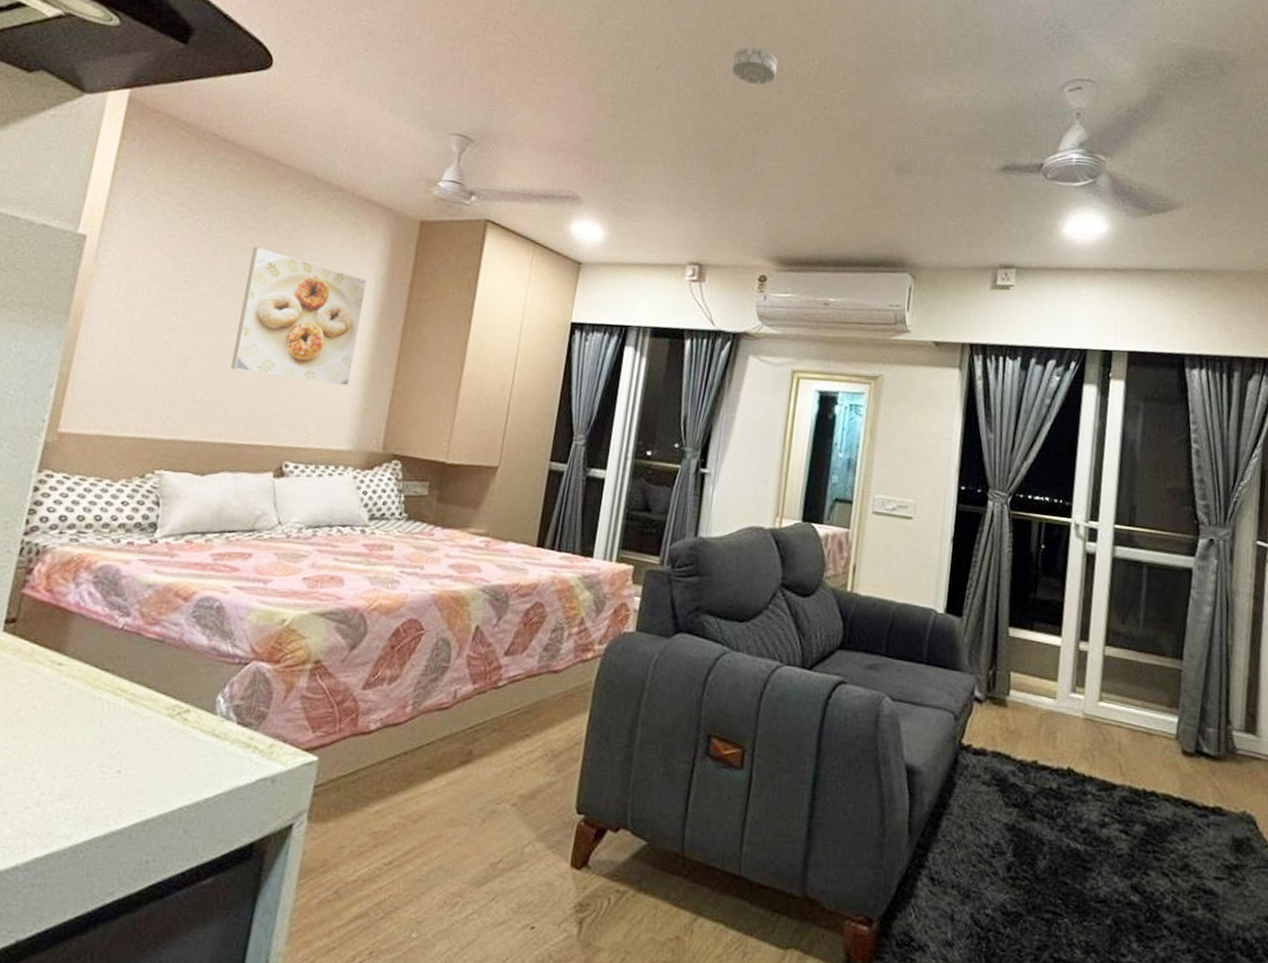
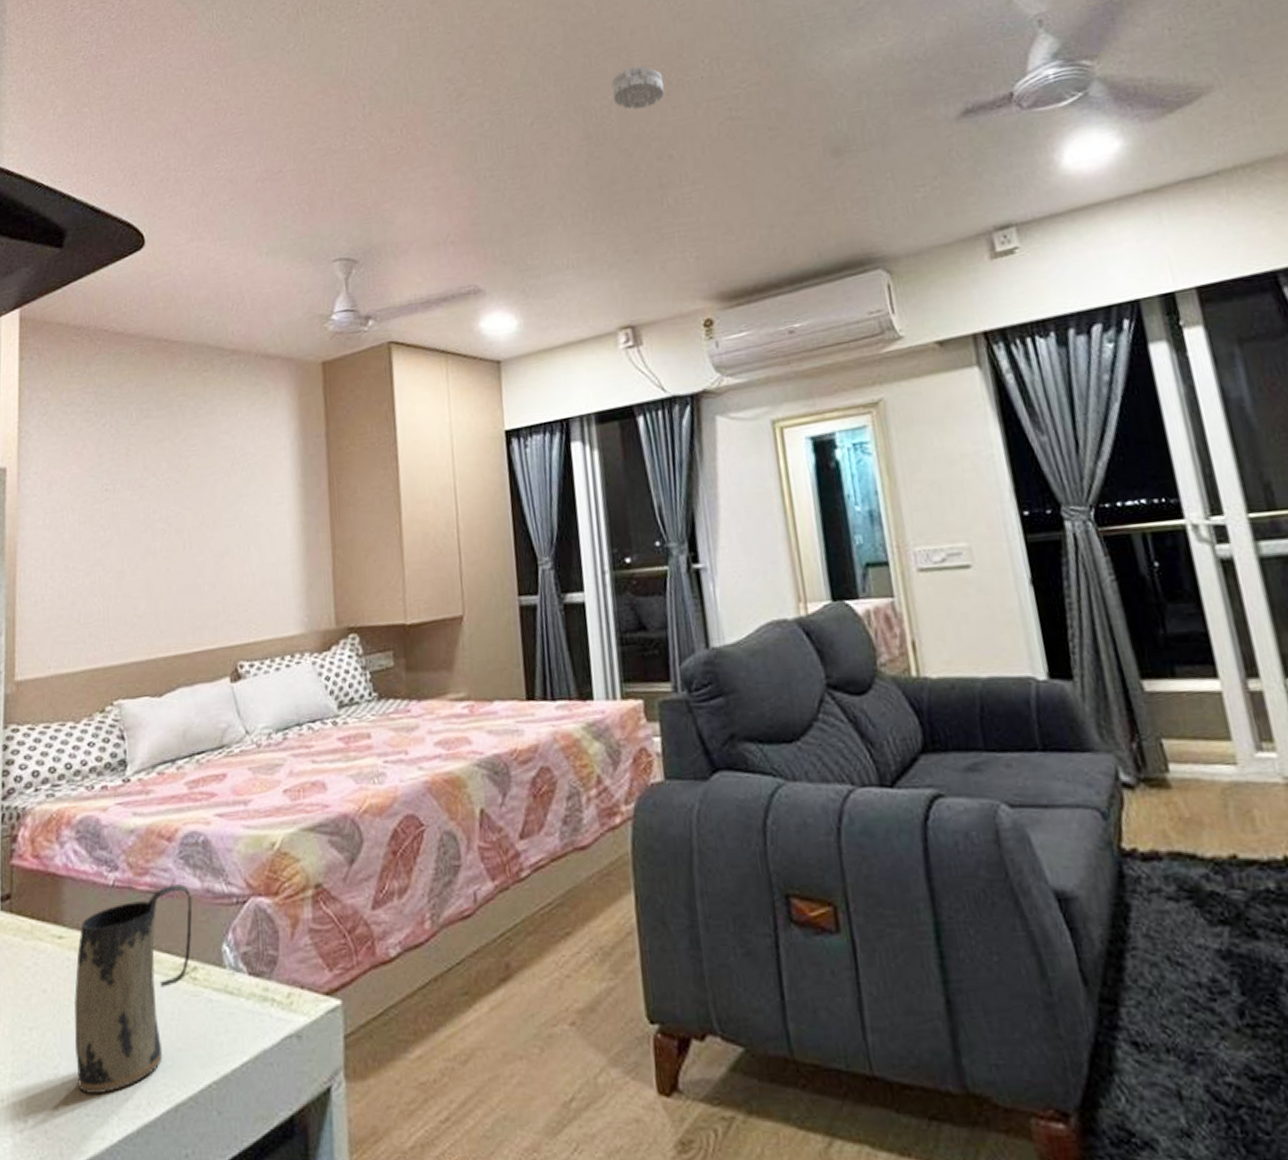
mug: none [52,638,197,801] -> present [73,884,193,1094]
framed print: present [230,246,367,386] -> none [163,435,286,573]

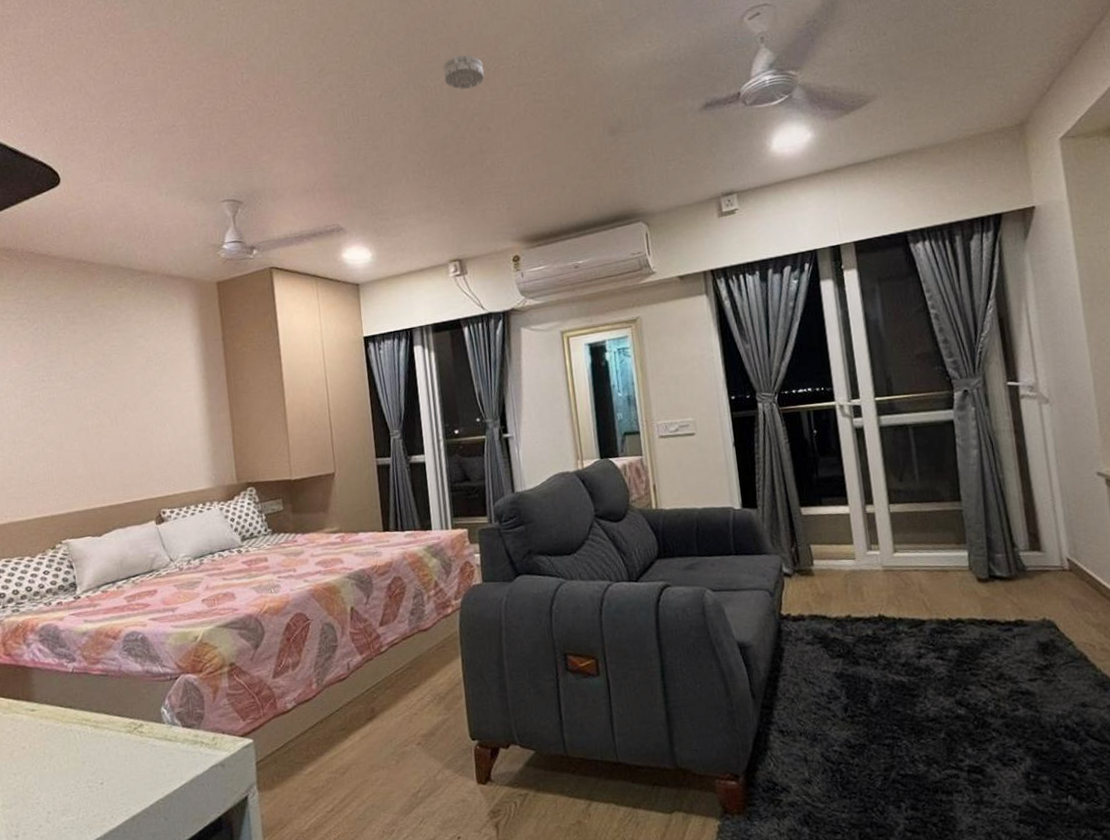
mug: present [73,884,193,1094] -> none [47,669,137,814]

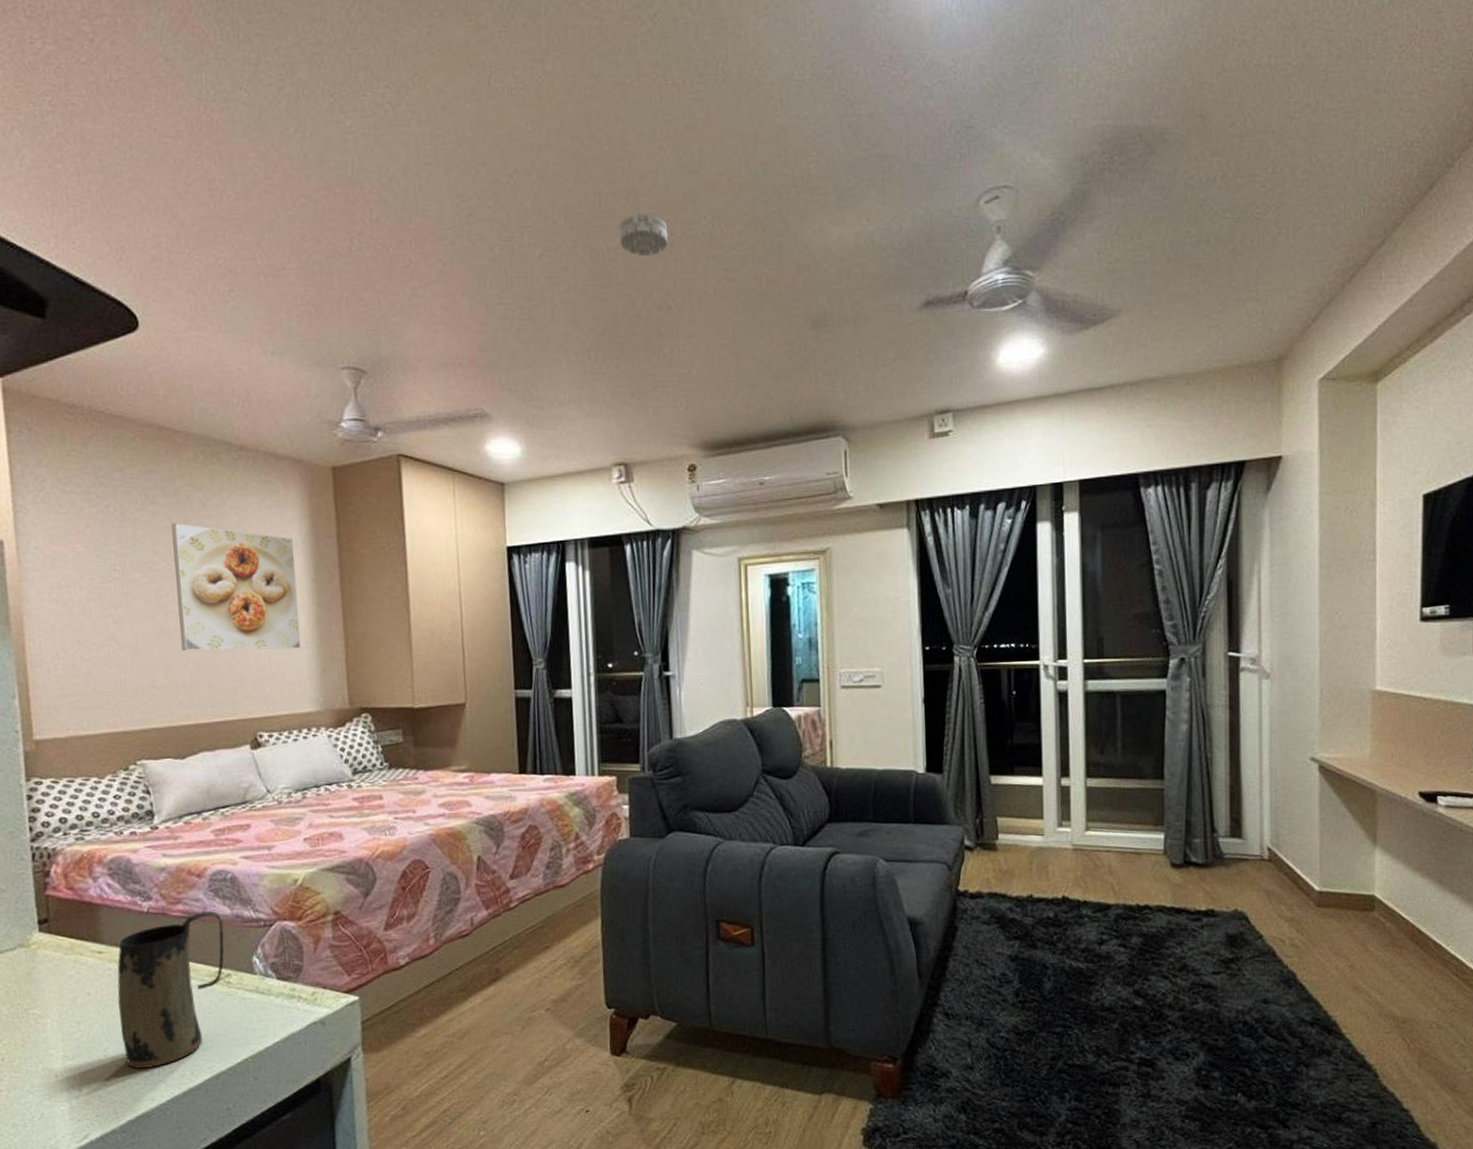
mug: none [47,669,137,814] -> present [117,911,224,1069]
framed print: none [87,338,195,444] -> present [171,523,301,651]

